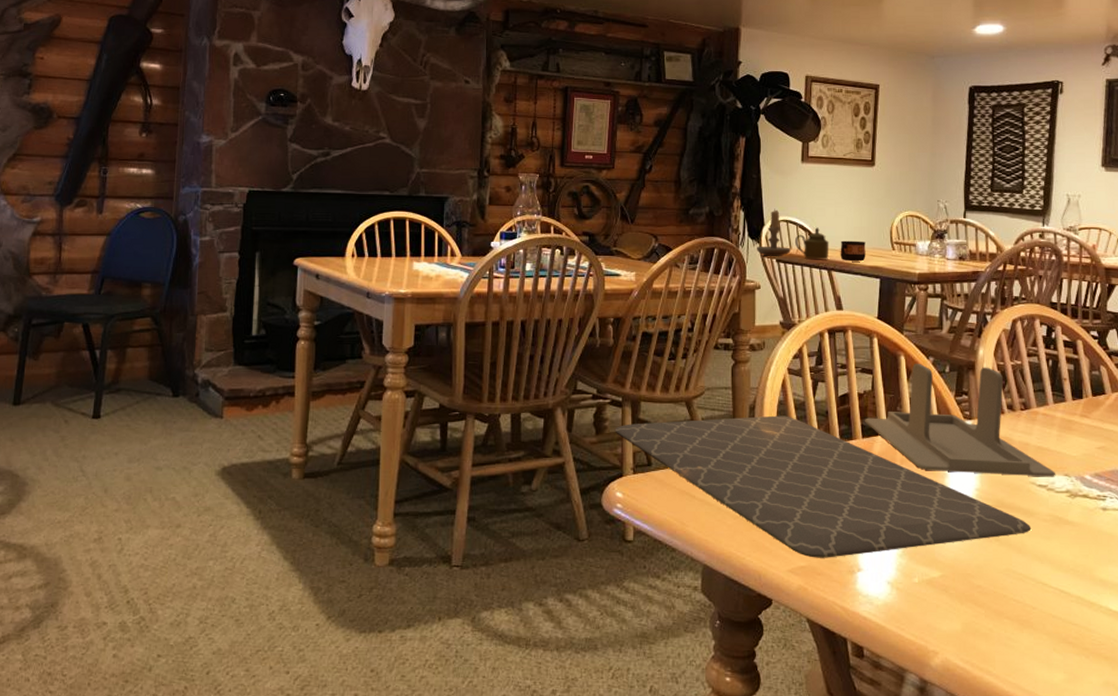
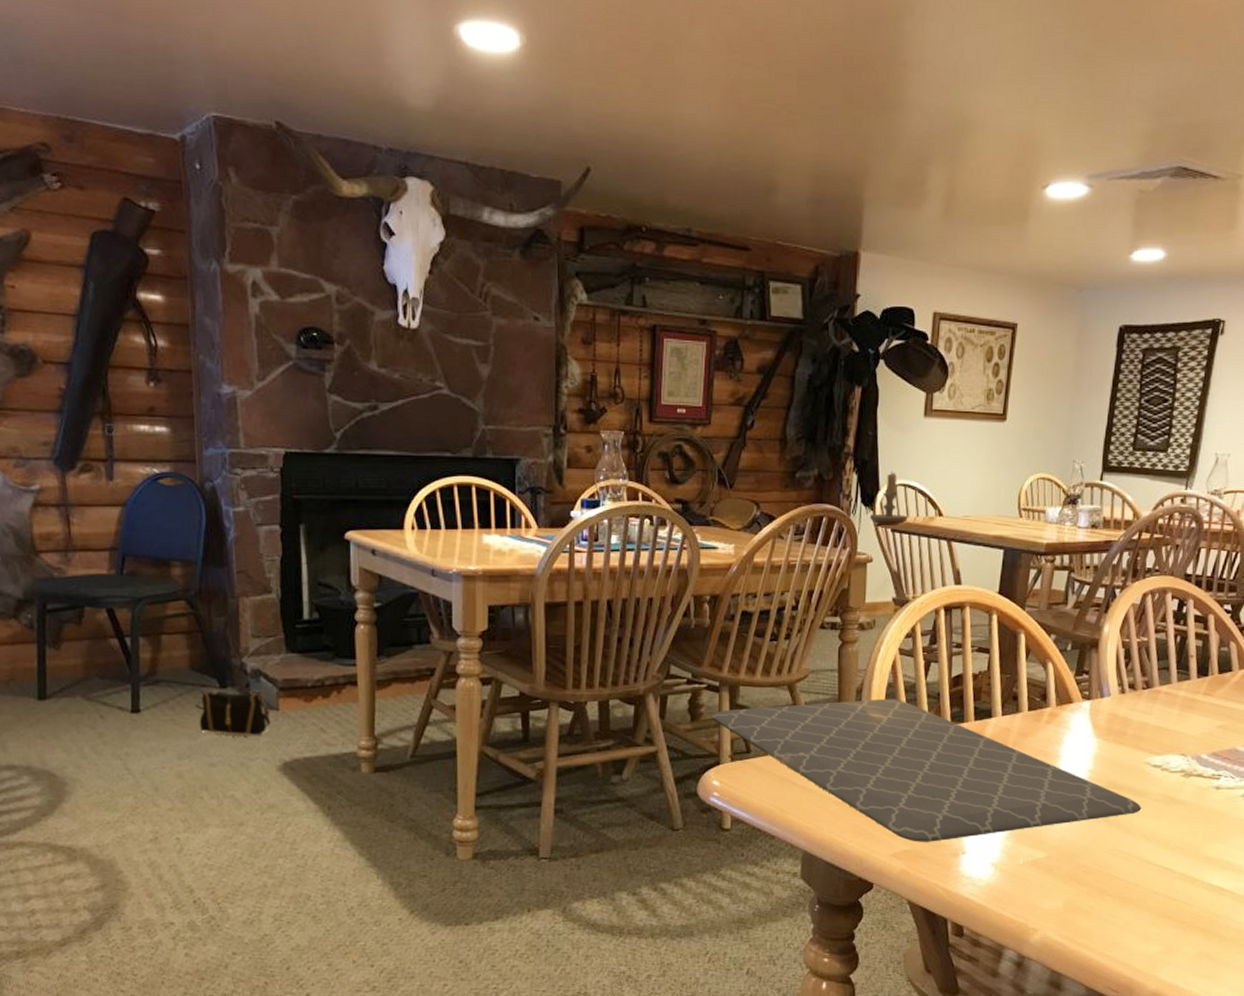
handbag: none [149,399,215,442] -> present [195,690,271,737]
sugar bowl: present [794,227,829,260] -> none [912,492,951,529]
cup: present [840,240,866,262] -> none [962,507,991,531]
napkin holder: present [865,363,1056,477] -> none [978,641,1173,757]

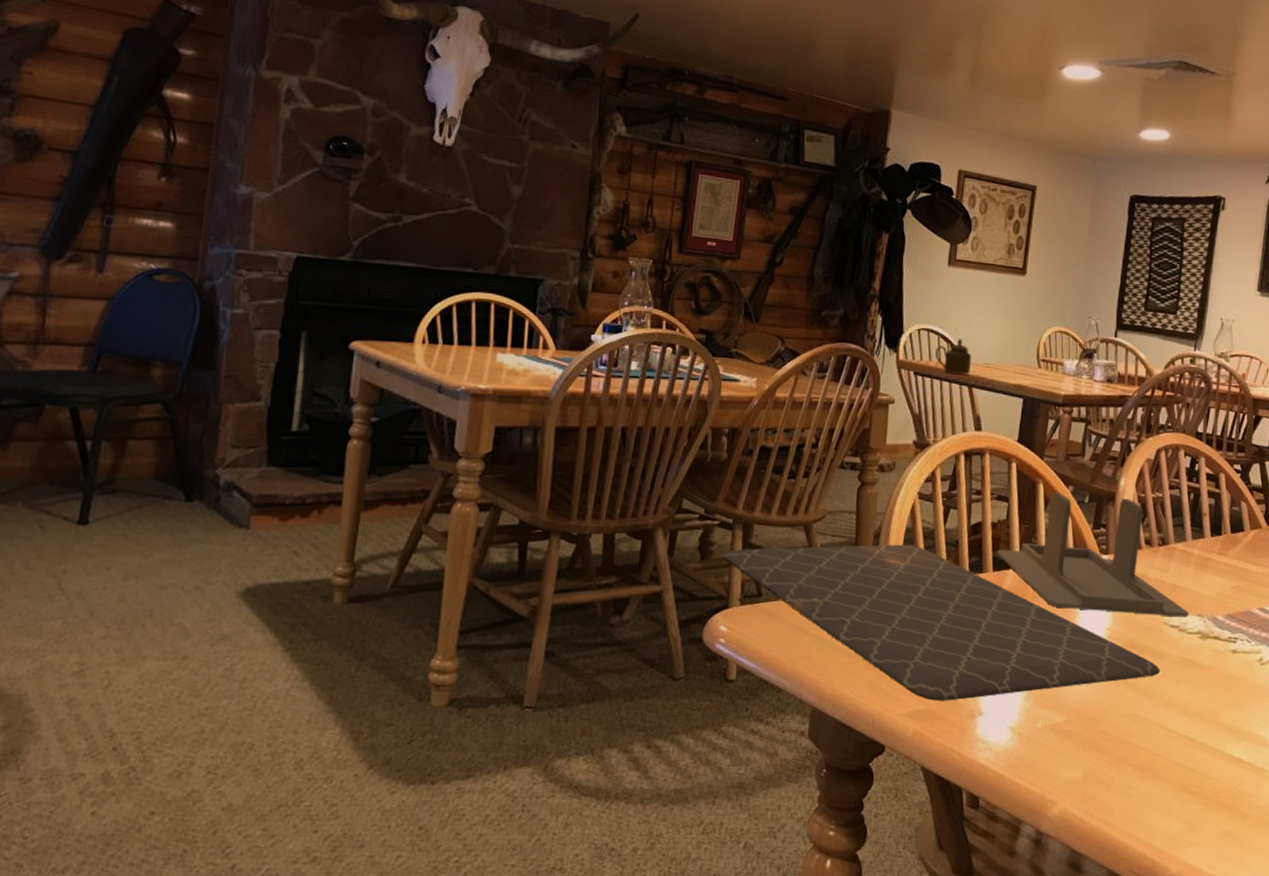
handbag: present [195,690,271,737] -> none [153,503,238,557]
candle: present [870,470,908,525] -> none [893,315,930,369]
sugar bowl: none [912,492,951,529] -> present [934,338,972,375]
napkin holder: none [978,641,1173,757] -> present [997,491,1189,618]

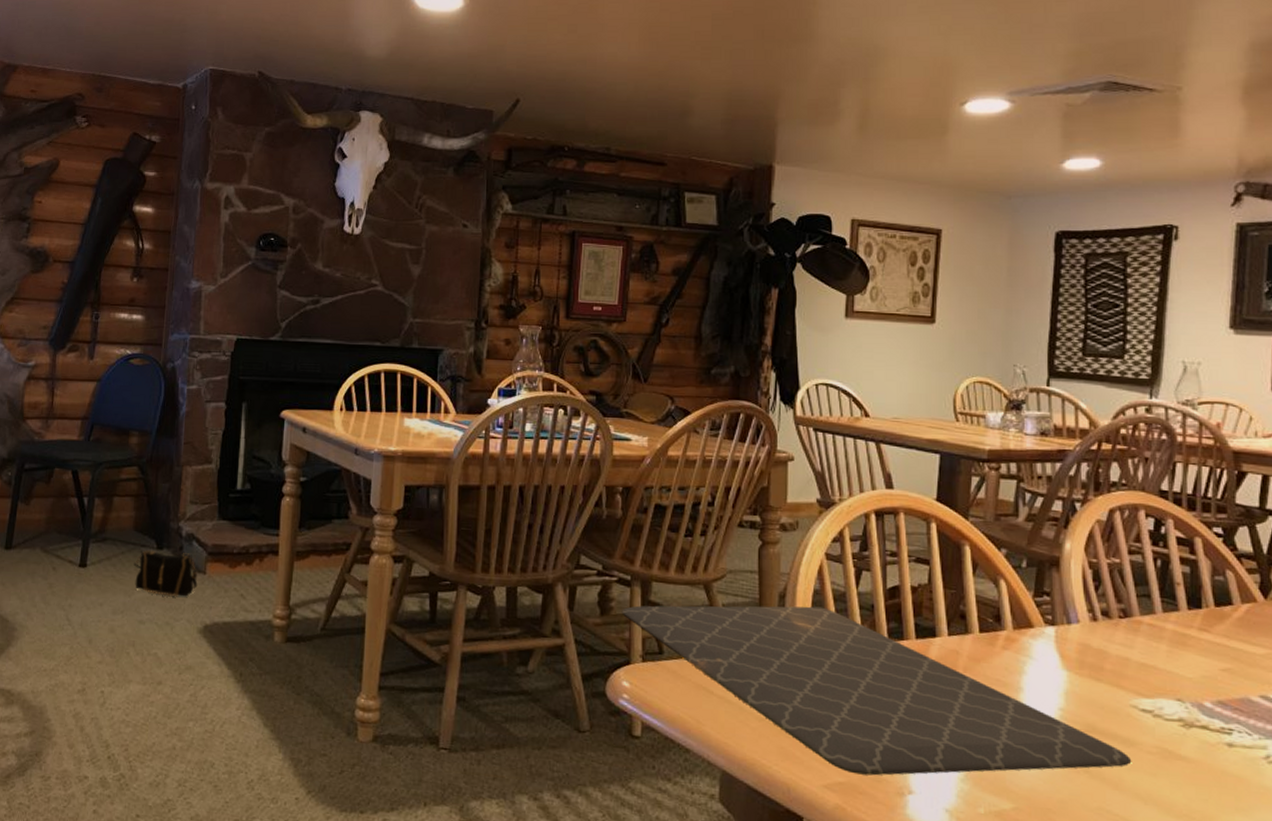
handbag: none [153,503,238,557] -> present [134,550,198,597]
sugar bowl: present [934,338,972,375] -> none [835,392,878,431]
napkin holder: present [997,491,1189,618] -> none [919,554,1166,702]

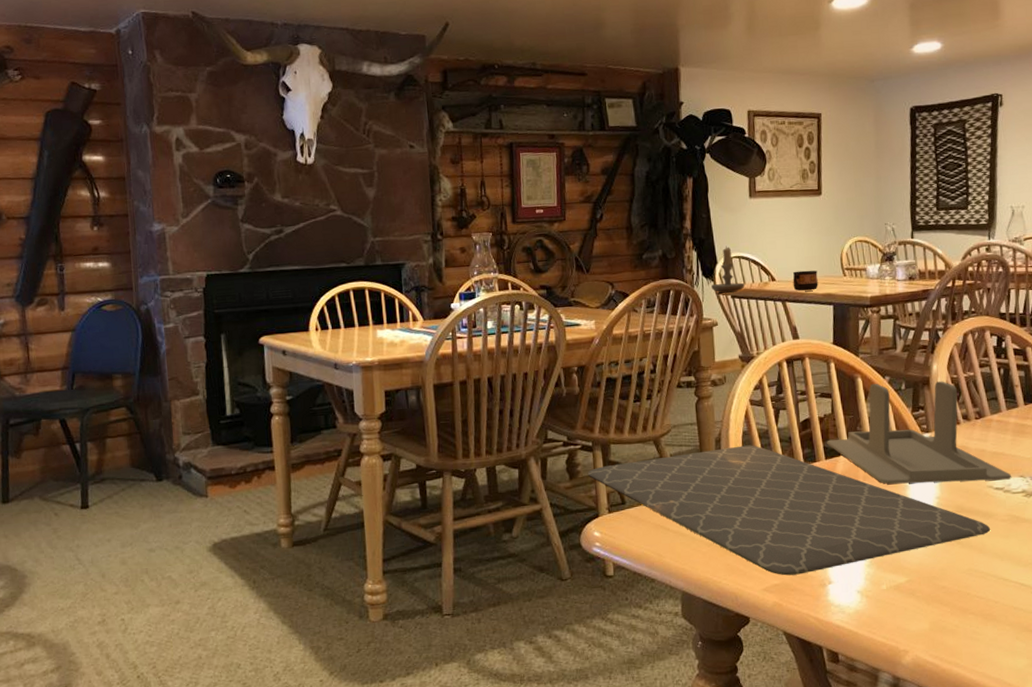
handbag: present [134,550,198,597] -> none [135,481,201,523]
candle: none [790,370,831,425] -> present [711,246,745,293]
cup: none [891,408,923,434] -> present [793,270,818,292]
napkin holder: none [919,554,1166,702] -> present [827,381,1012,484]

